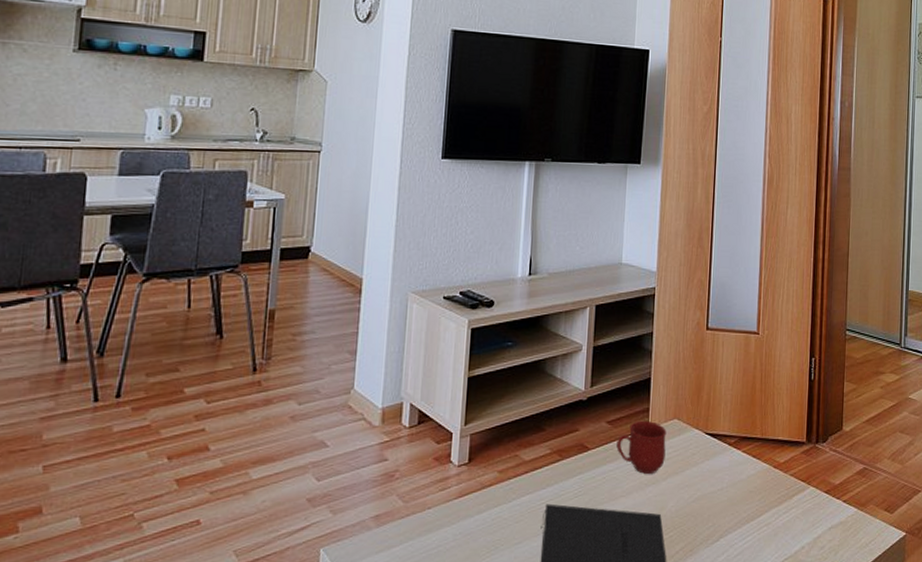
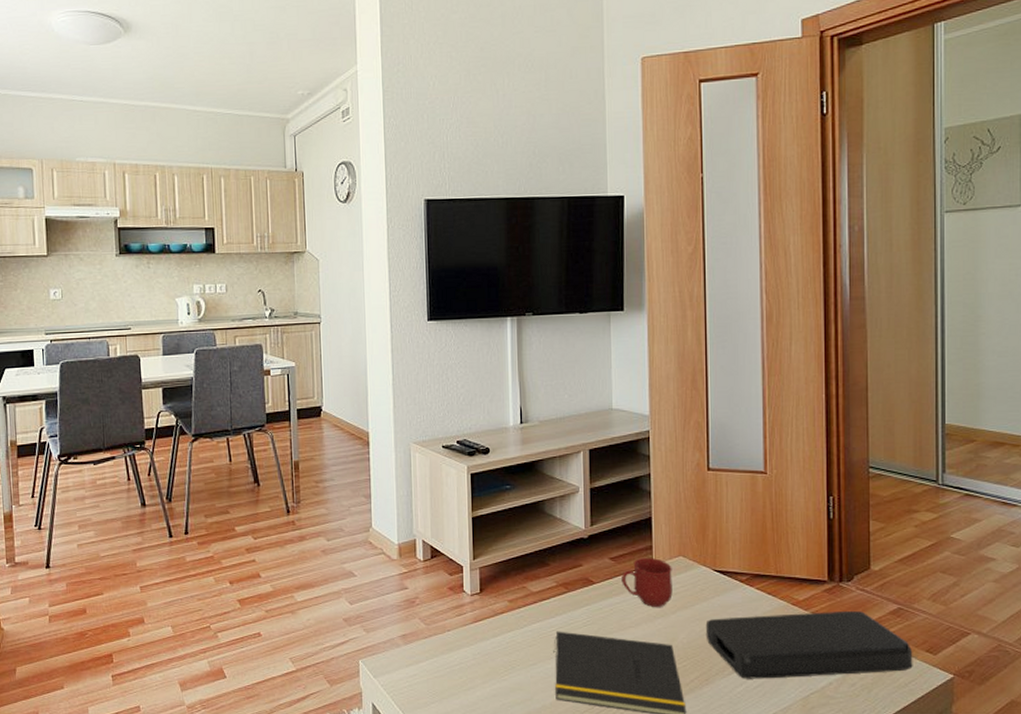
power bank: none [693,472,874,548] -> present [705,611,913,679]

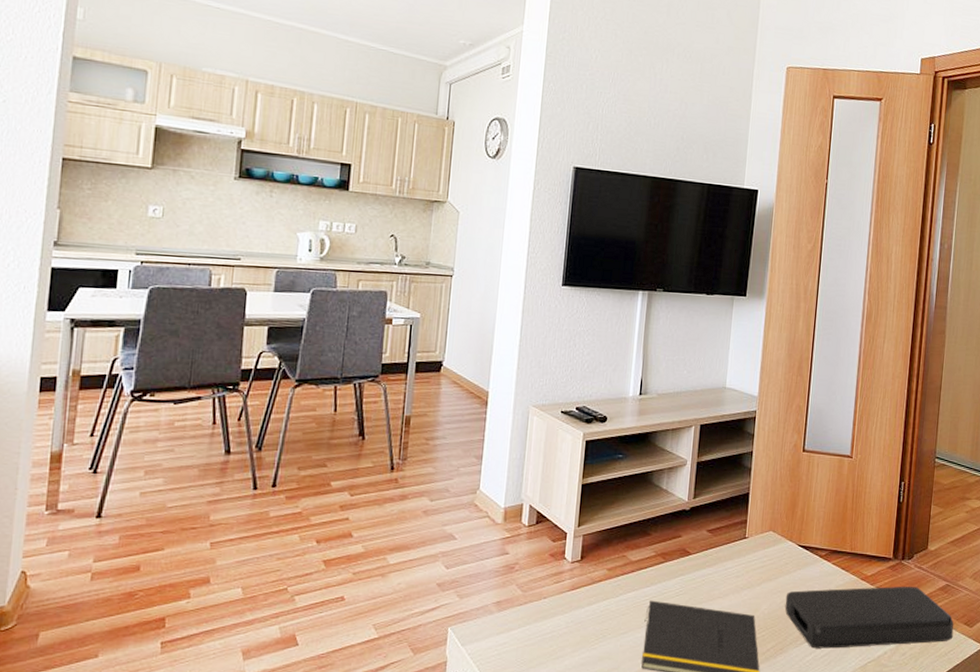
mug: present [621,557,673,608] -> none [715,530,763,580]

